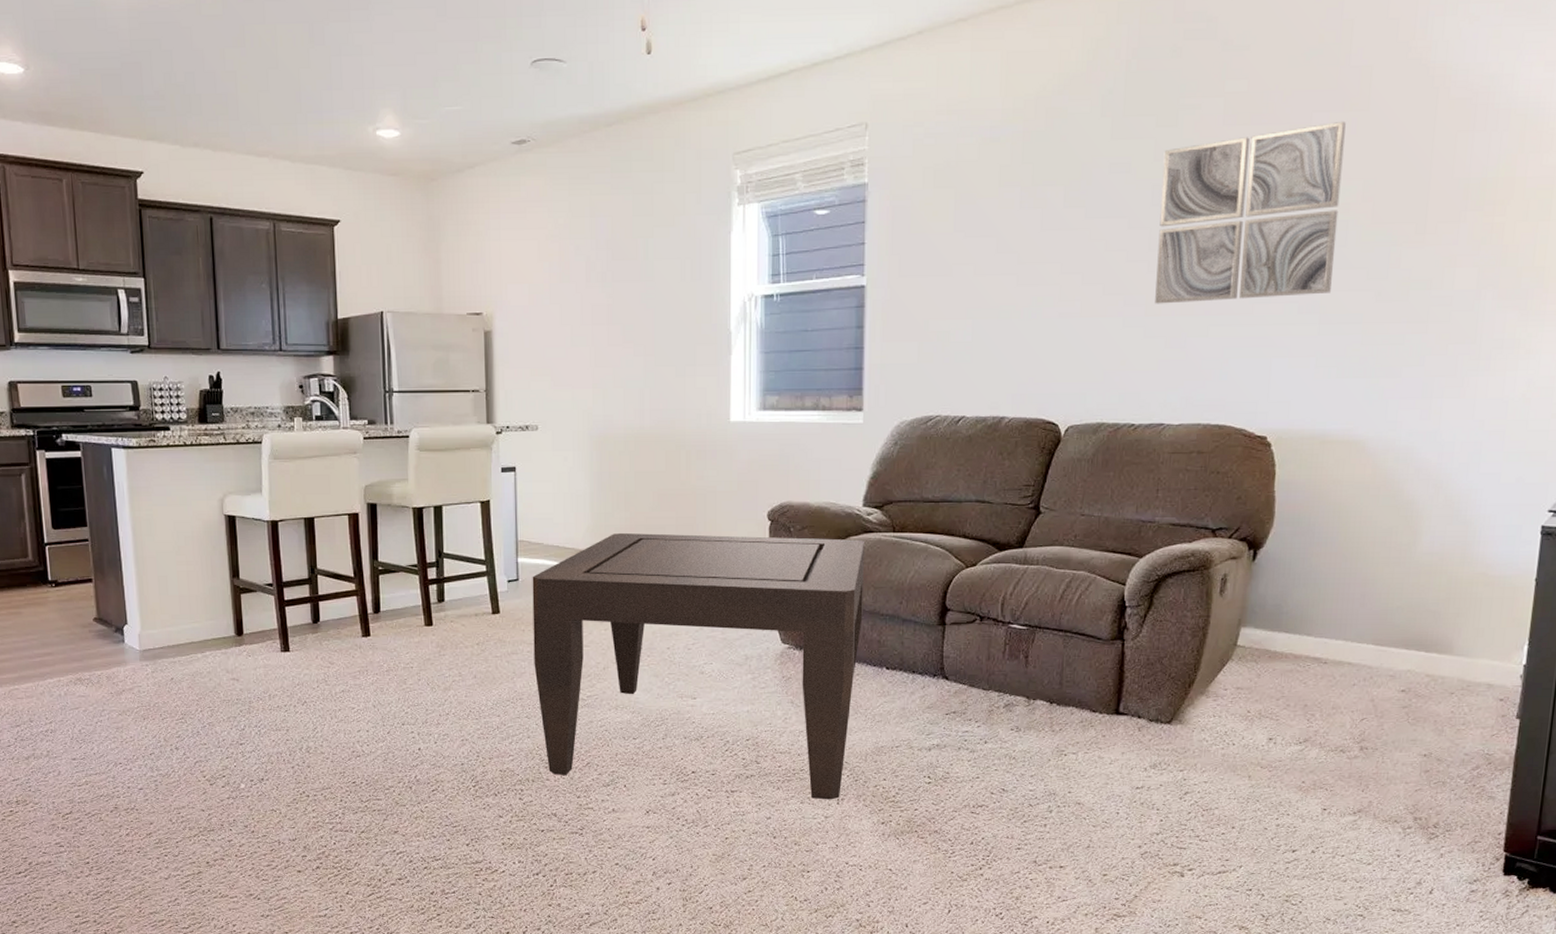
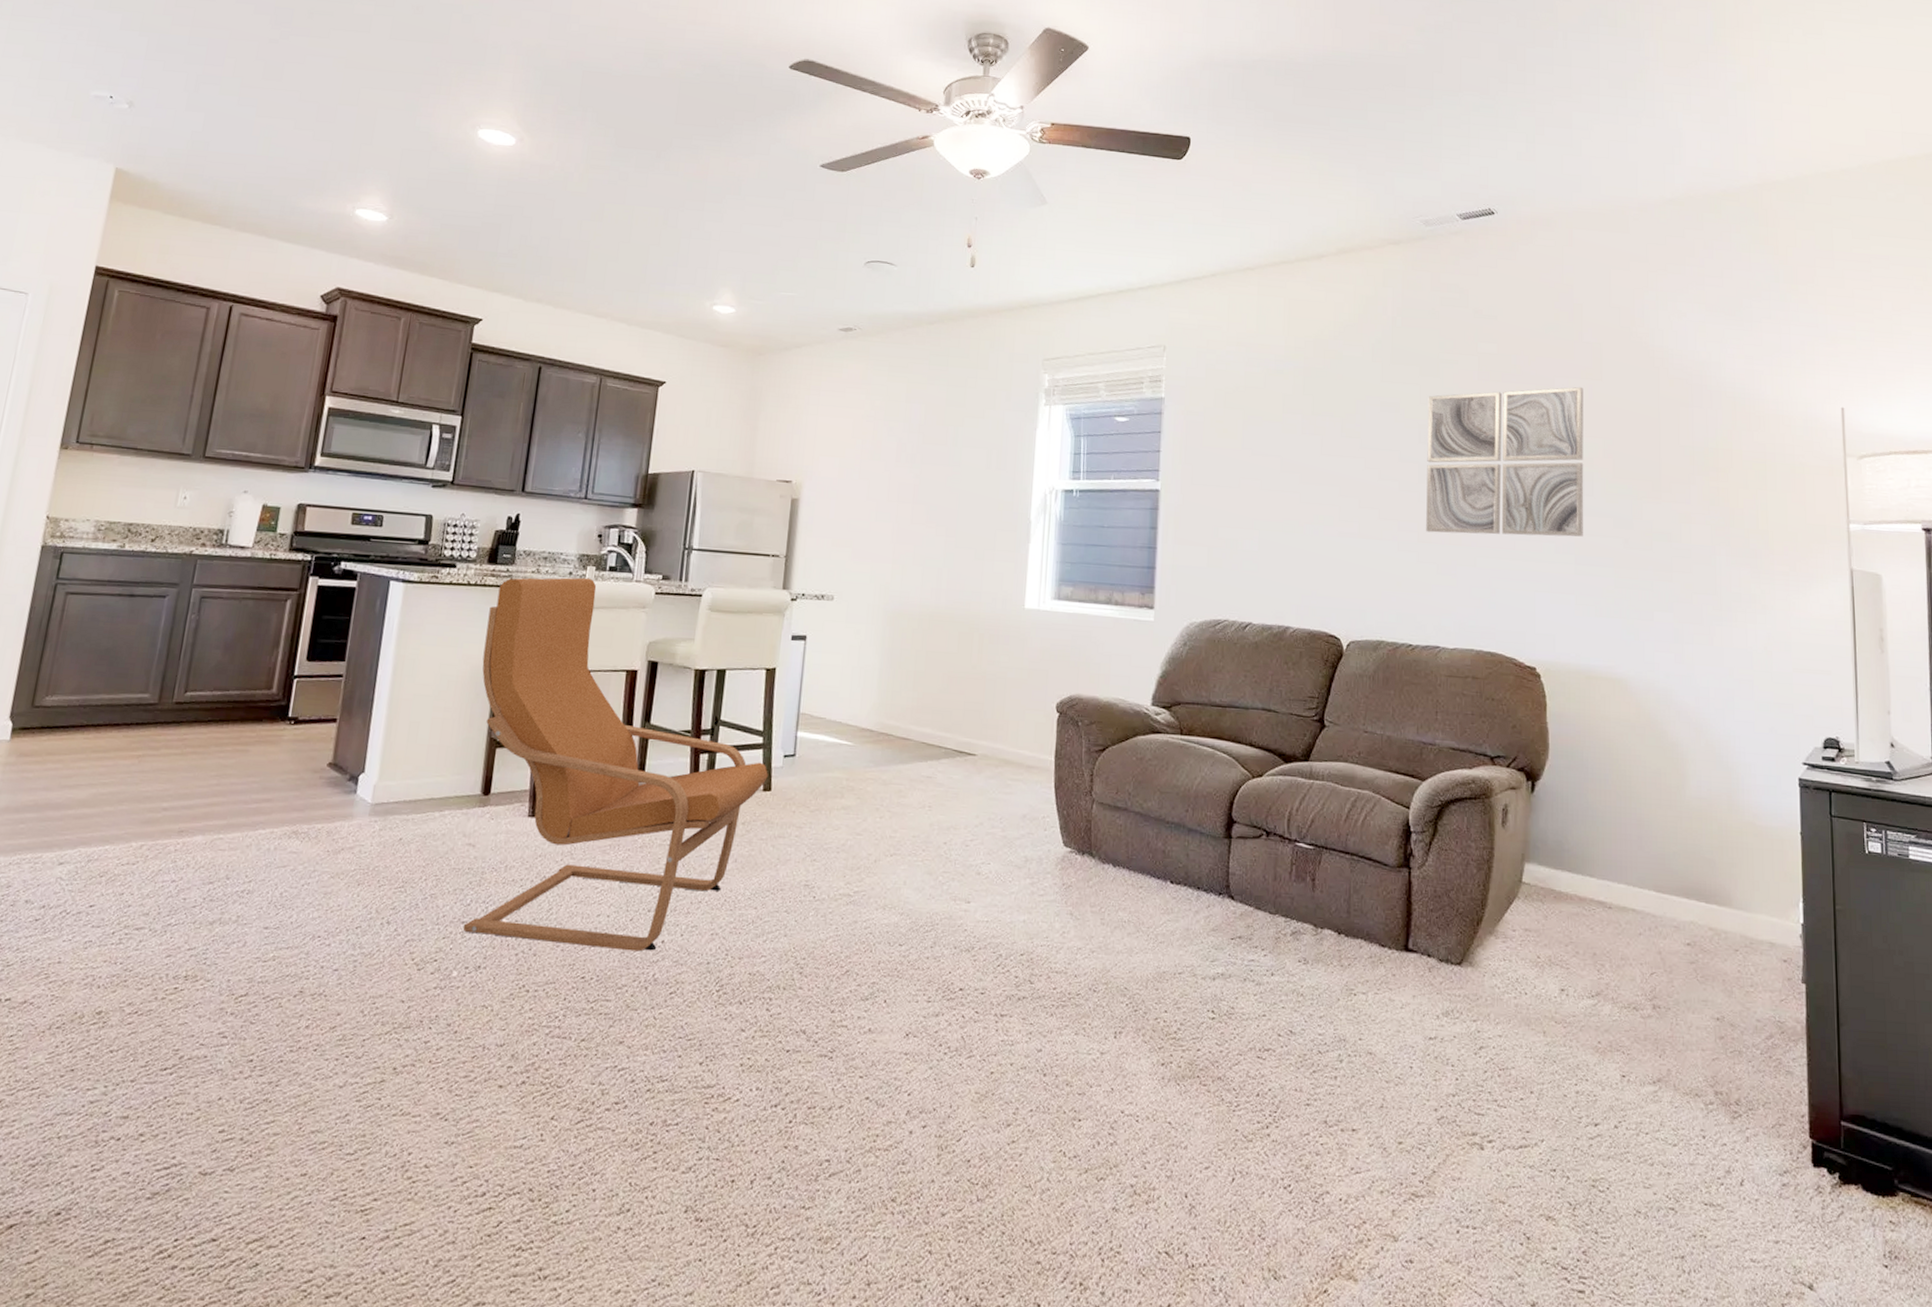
armchair: none [209,429,495,759] -> present [463,577,768,952]
coffee table: present [532,532,864,800] -> none [800,713,1152,1033]

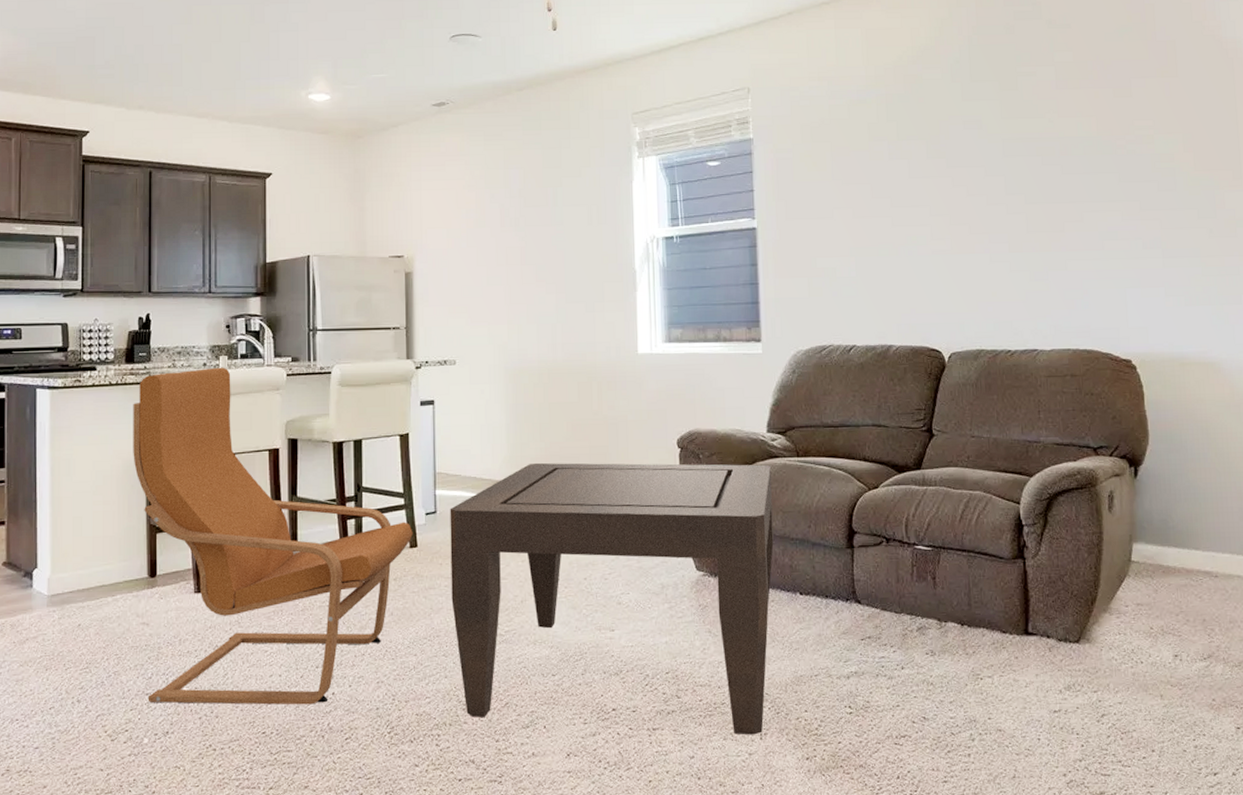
coffee table: none [800,713,1152,1033] -> present [450,462,774,735]
wall art: present [1426,386,1584,537] -> none [1009,85,1169,242]

